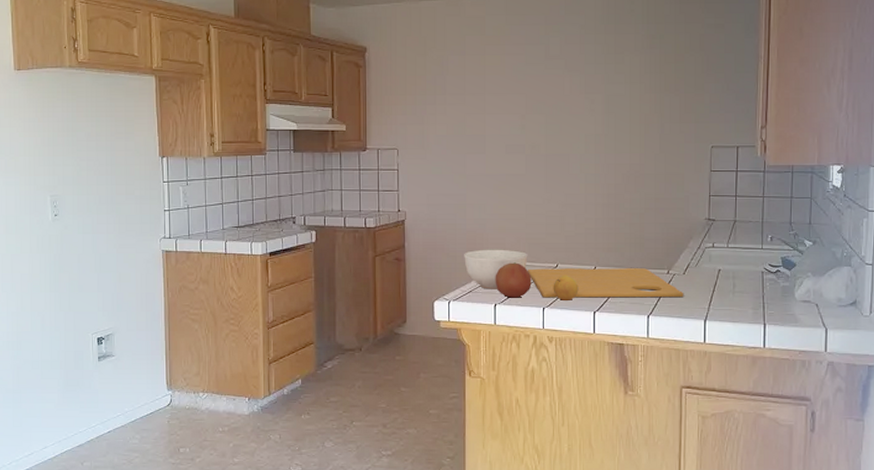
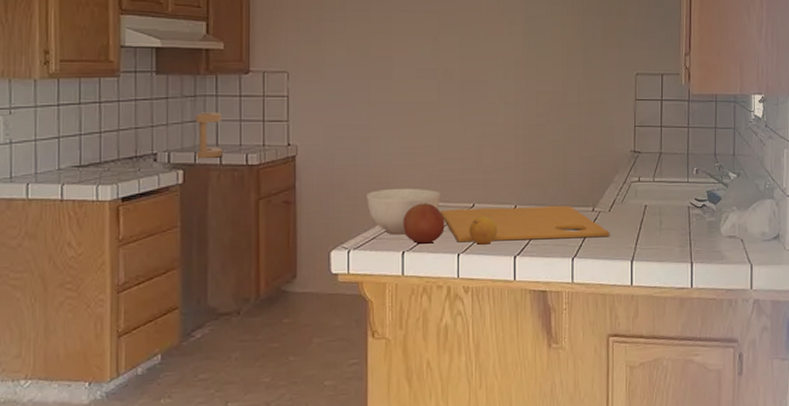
paper towel holder: none [324,183,346,222] -> present [195,112,223,160]

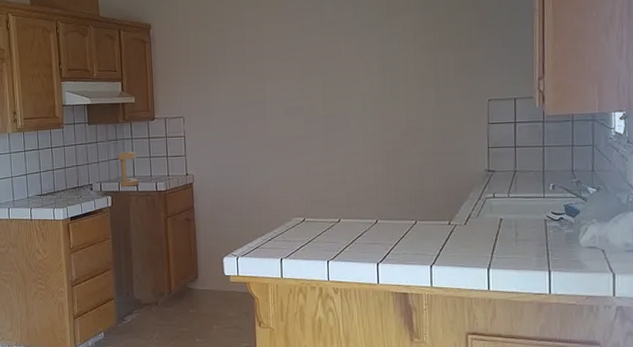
bowl: present [367,187,441,235] -> none [250,206,311,245]
fruit: present [403,203,445,244] -> none [280,219,316,252]
cutting board: present [441,205,610,243] -> none [311,220,466,252]
fruit: present [469,215,497,246] -> none [336,229,361,254]

